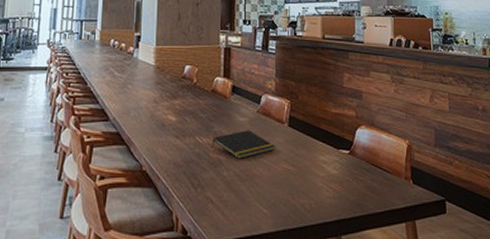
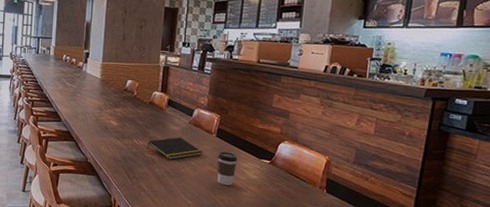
coffee cup: none [292,144,314,186] -> present [217,151,237,186]

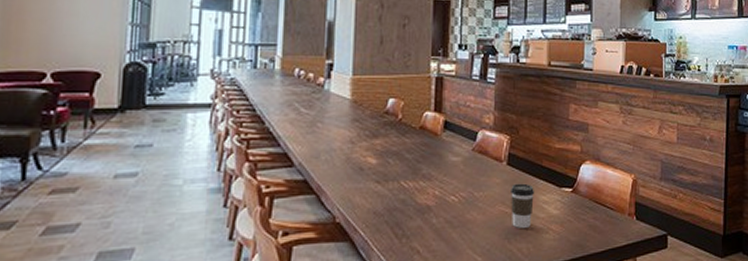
notepad: present [146,137,203,160] -> none [419,171,492,205]

